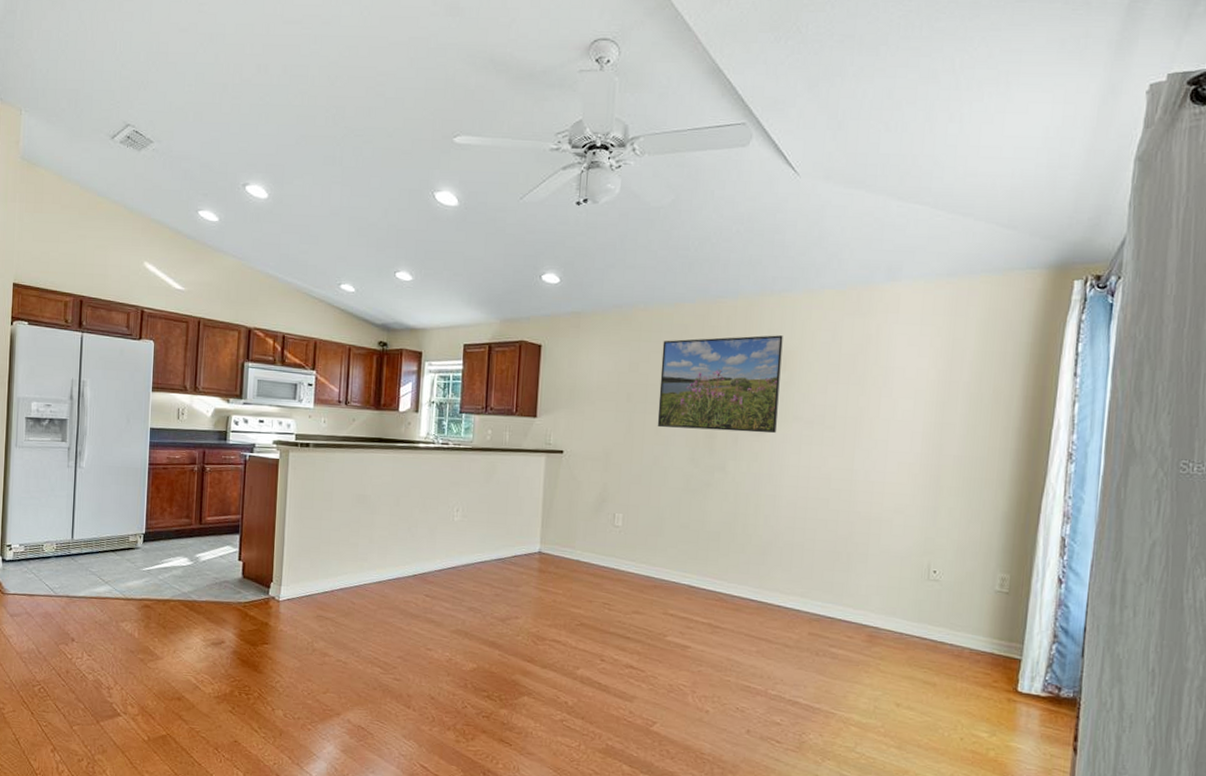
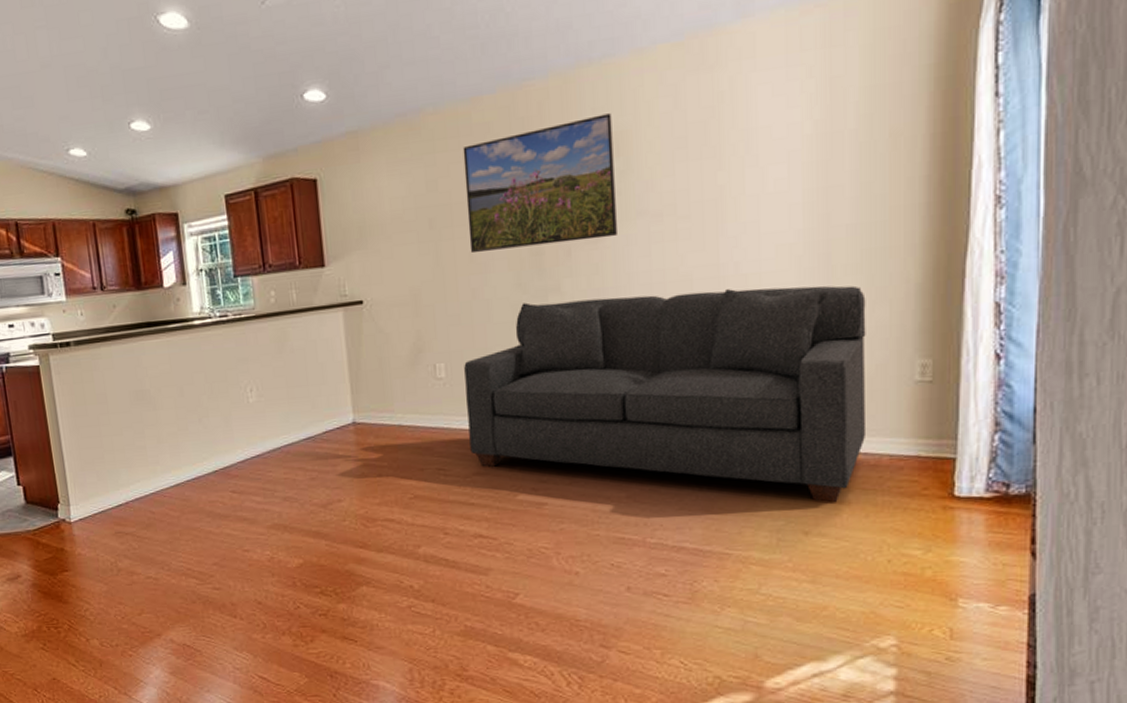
sofa: none [633,475,964,683] -> present [464,285,866,503]

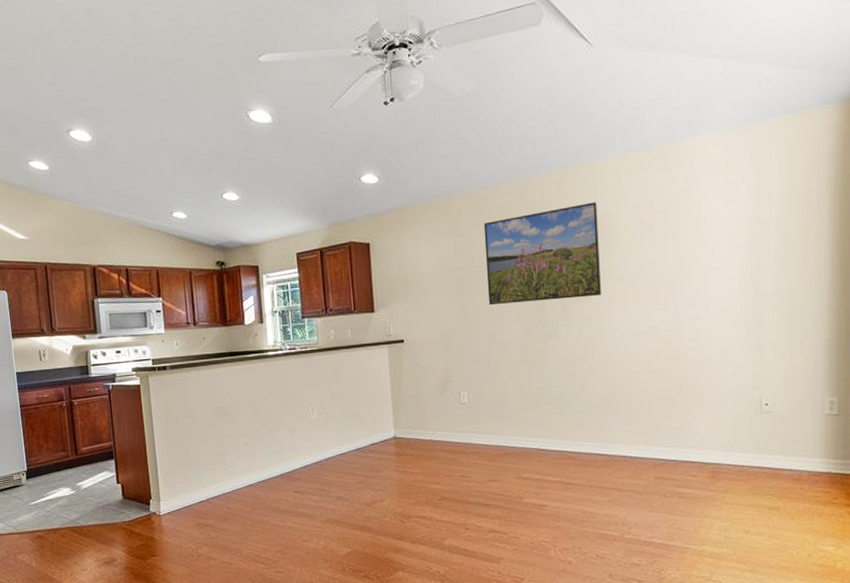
sofa: present [464,285,866,503] -> none [482,339,790,509]

